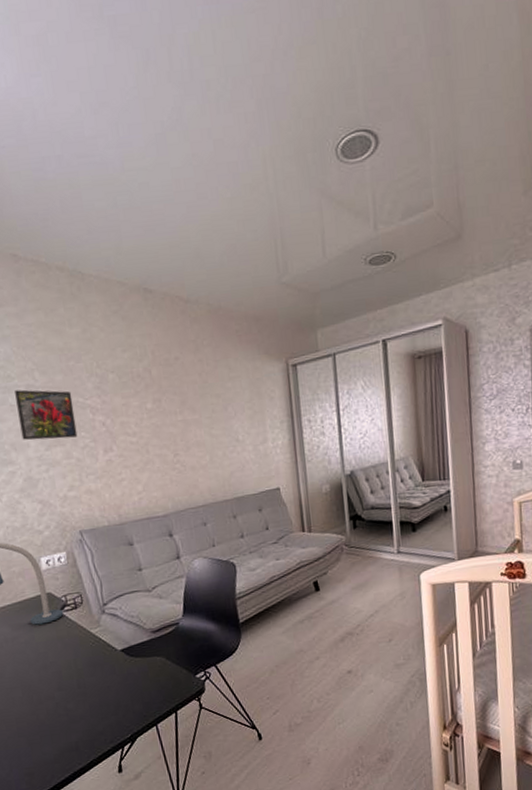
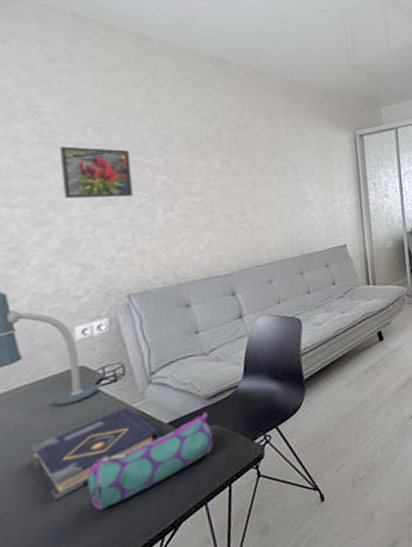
book: none [17,632,116,702] -> present [31,407,161,500]
pencil case: none [60,644,160,716] -> present [87,412,213,510]

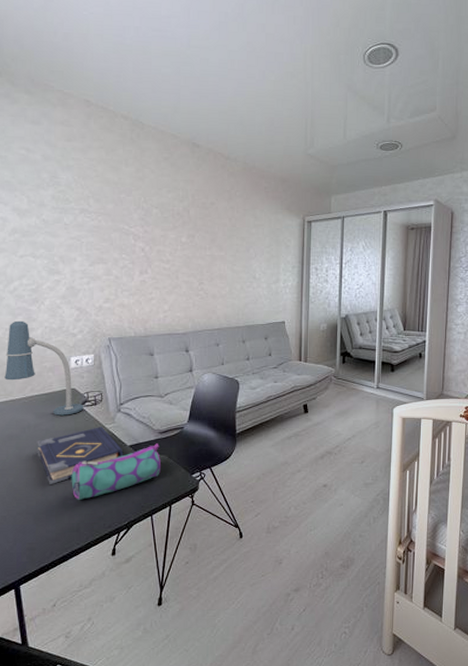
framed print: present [60,146,134,199] -> none [70,212,119,258]

